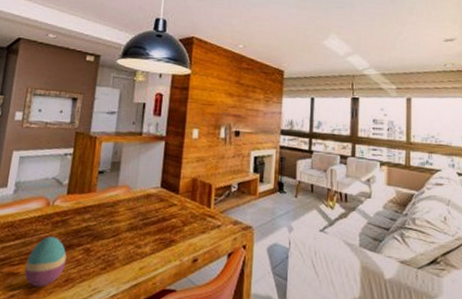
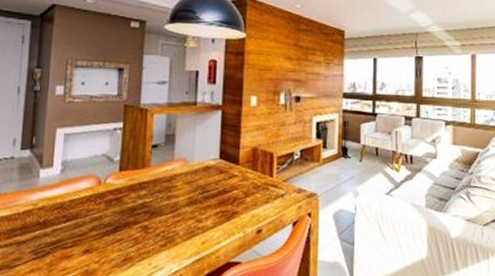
decorative egg: present [24,236,67,287] -> none [79,216,123,268]

